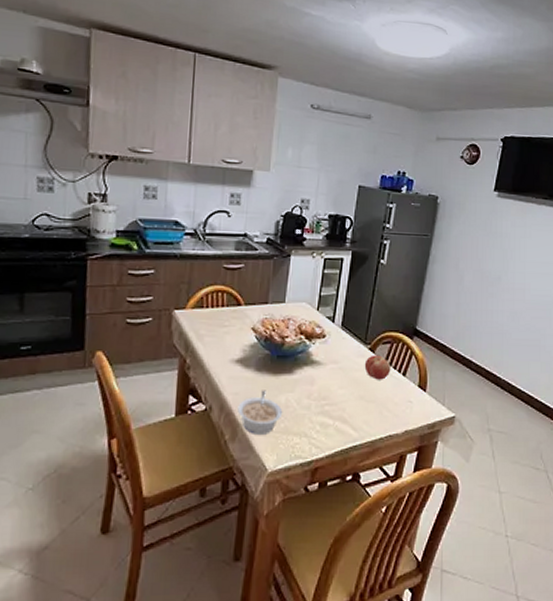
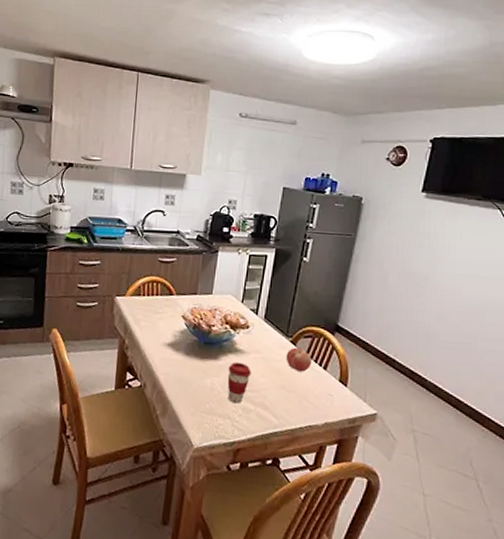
legume: present [237,390,283,434] -> none [168,372,209,413]
coffee cup: none [303,374,329,419] -> present [227,362,251,404]

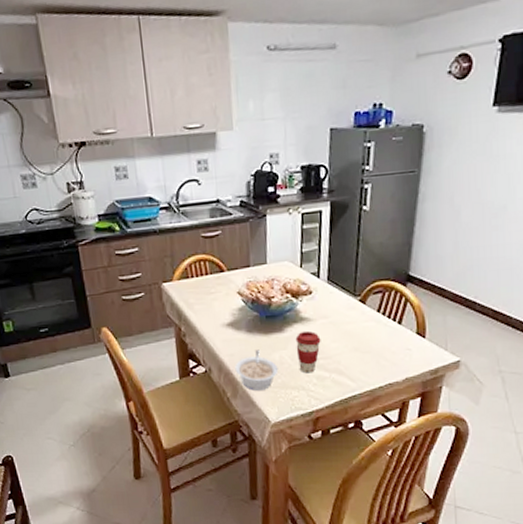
legume: none [168,372,209,413] -> present [235,349,279,391]
fruit: present [285,347,312,372] -> none [356,305,385,331]

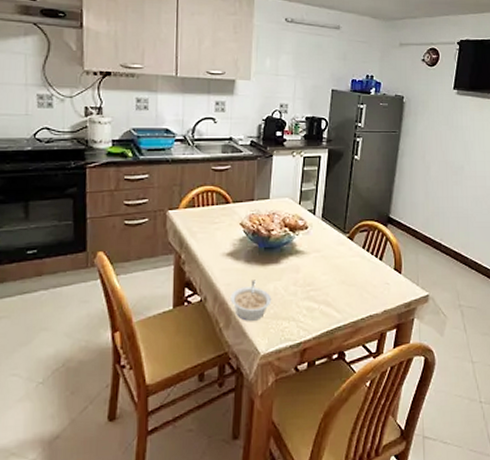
coffee cup: present [295,330,321,374] -> none [290,263,313,305]

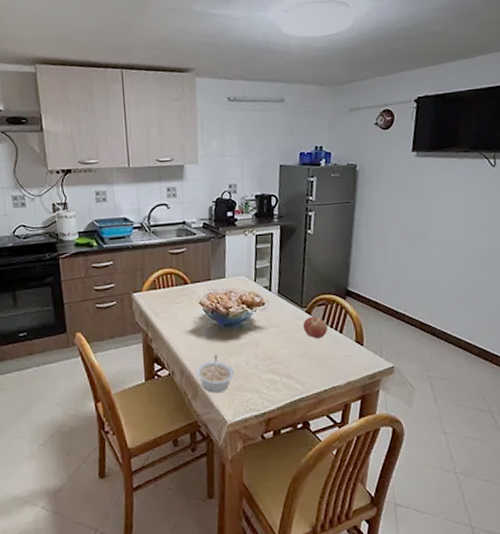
fruit: none [344,242,369,265] -> present [303,316,328,339]

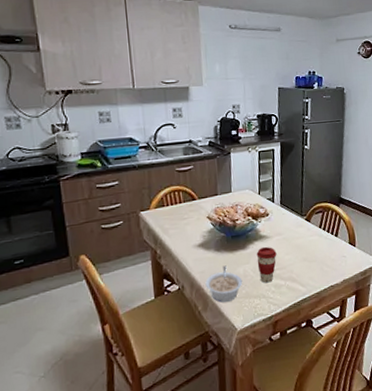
coffee cup: none [250,338,273,377] -> present [256,246,277,283]
fruit: present [303,316,328,339] -> none [303,223,326,243]

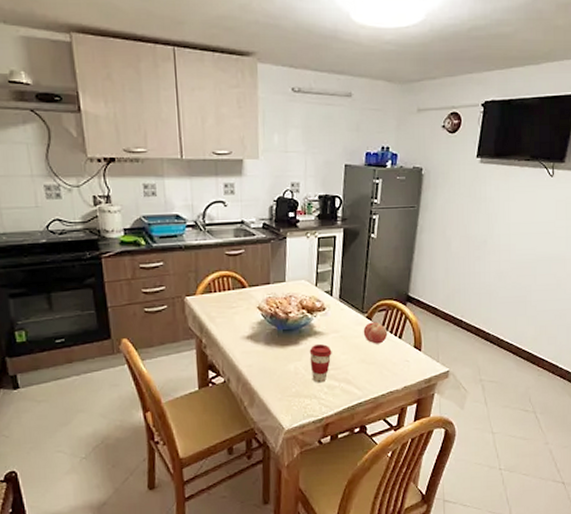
legume: present [205,265,243,303] -> none [252,361,293,400]
fruit: none [303,223,326,243] -> present [363,322,388,344]

